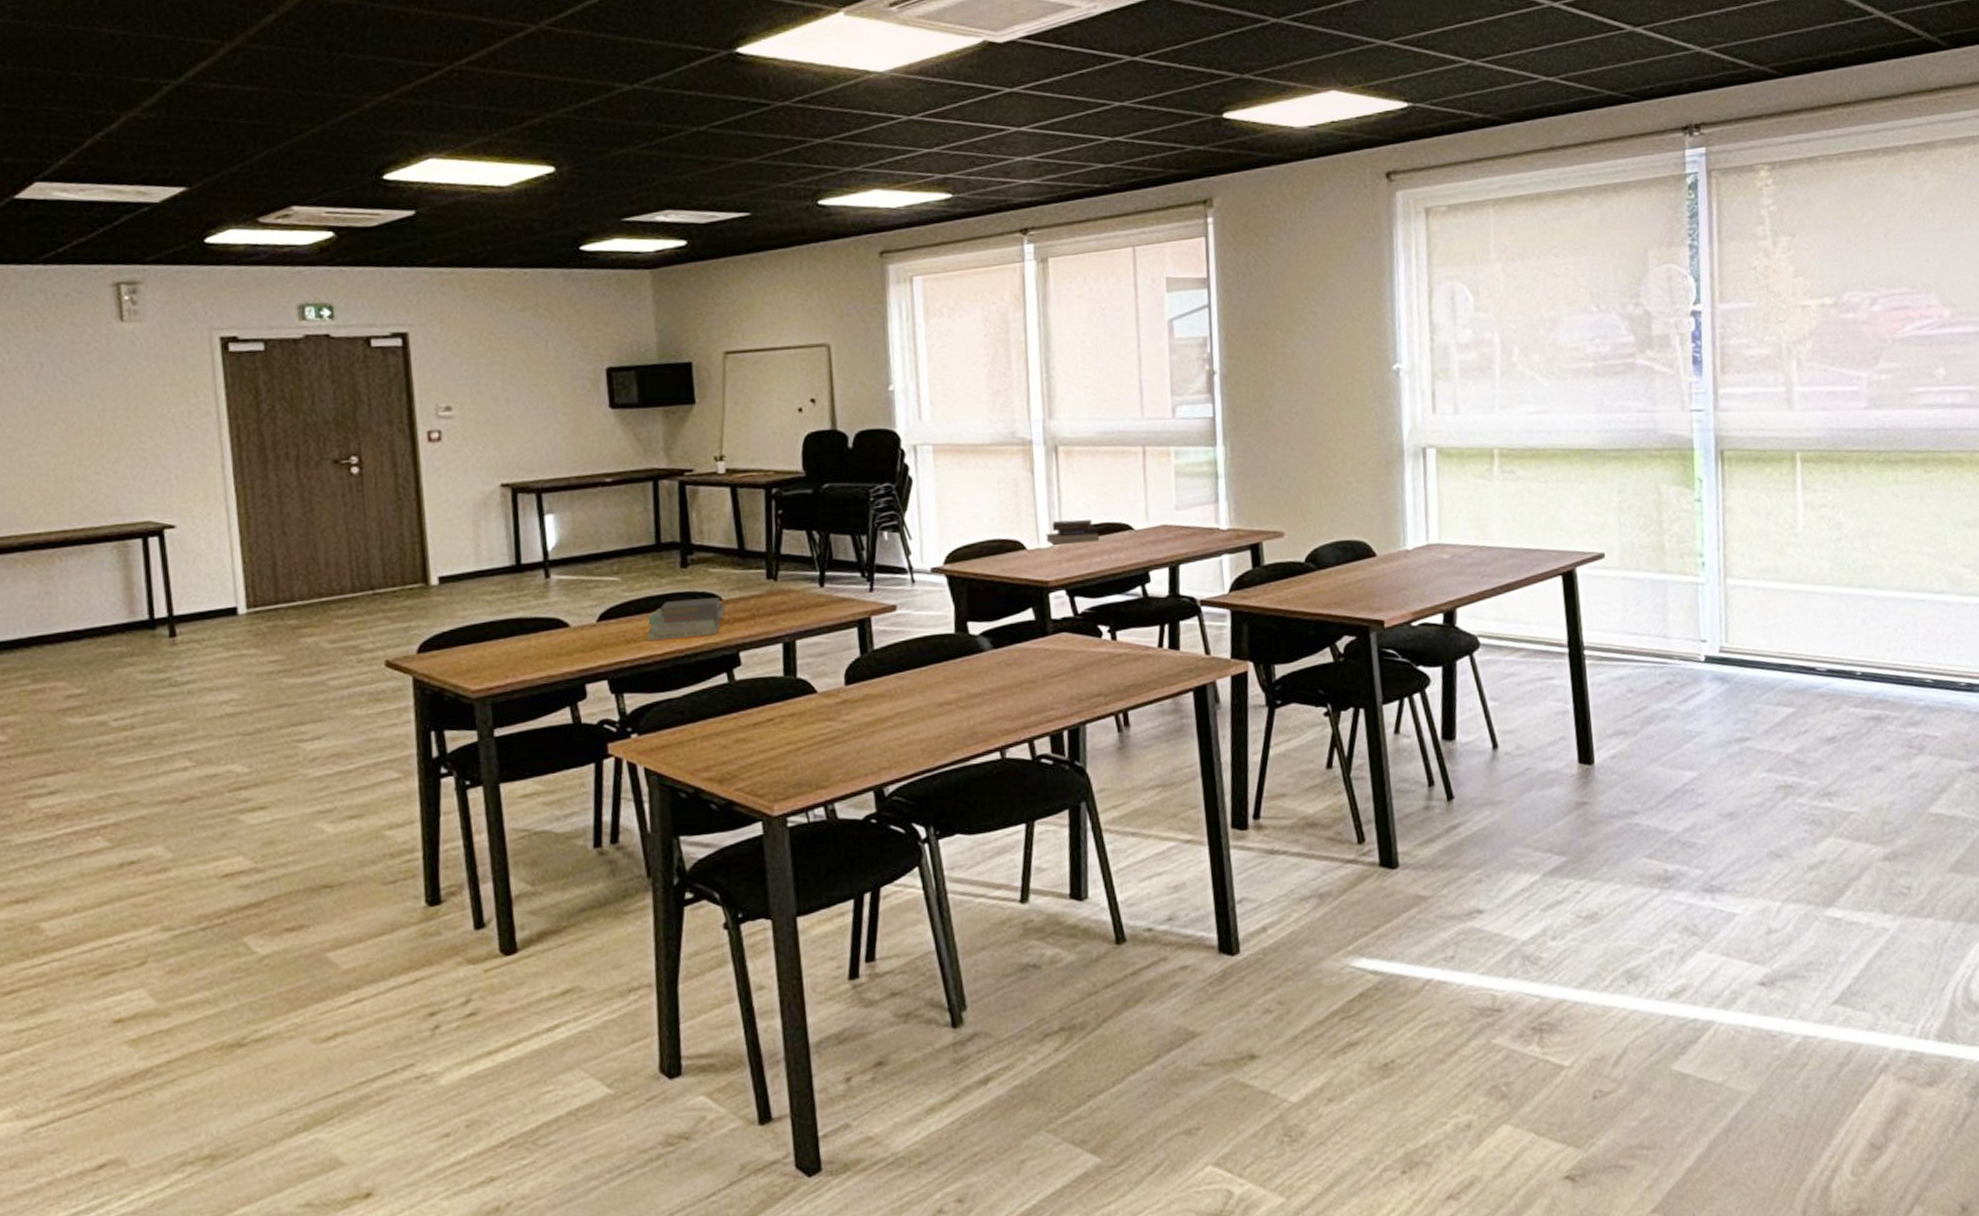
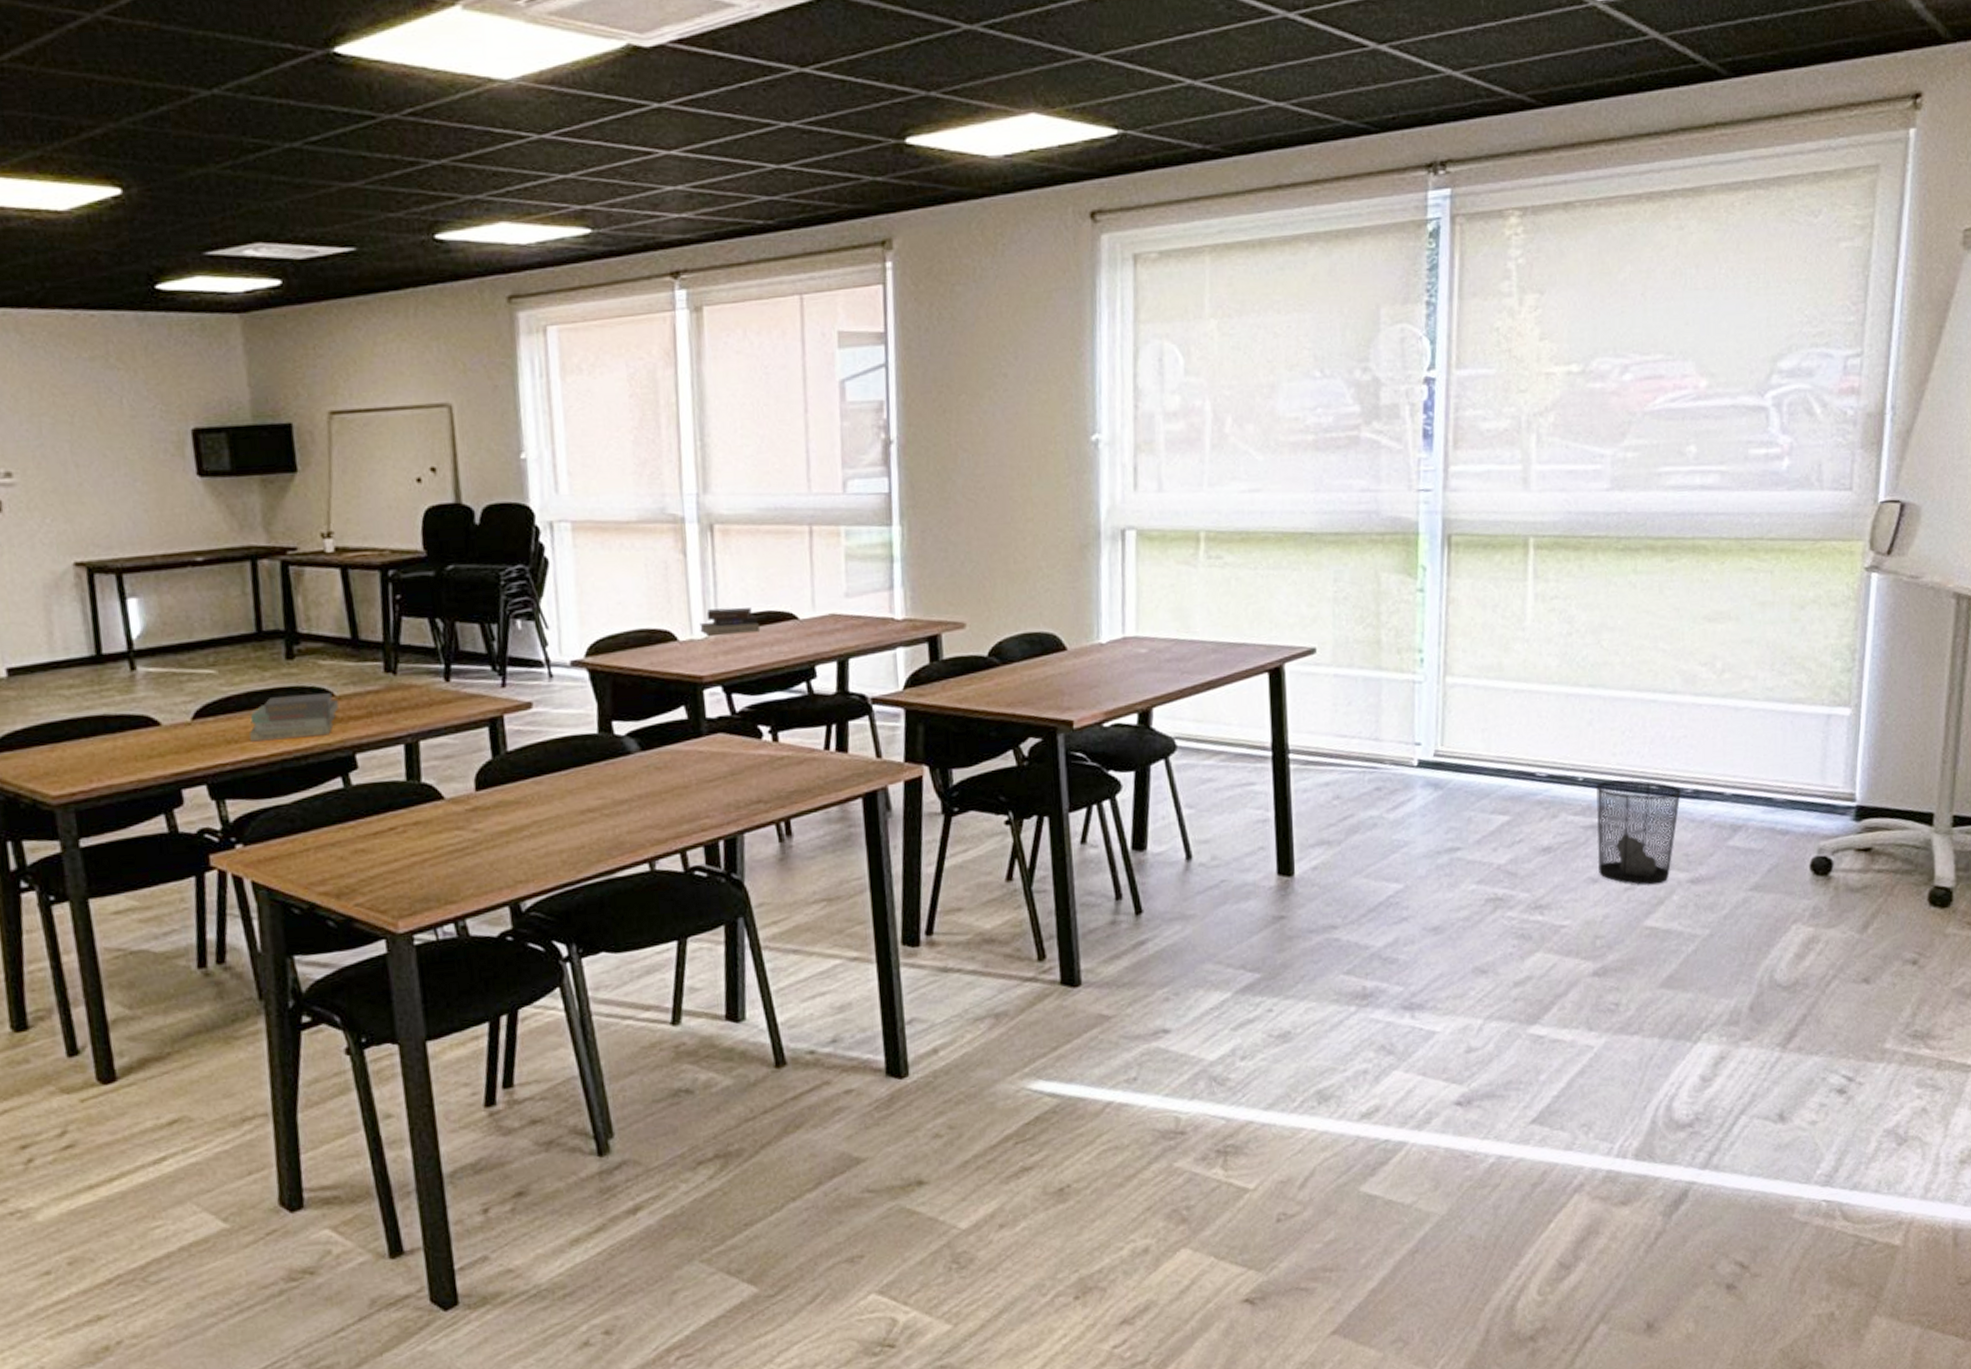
waste bin: none [1873,674,1956,773] -> present [1595,779,1682,884]

